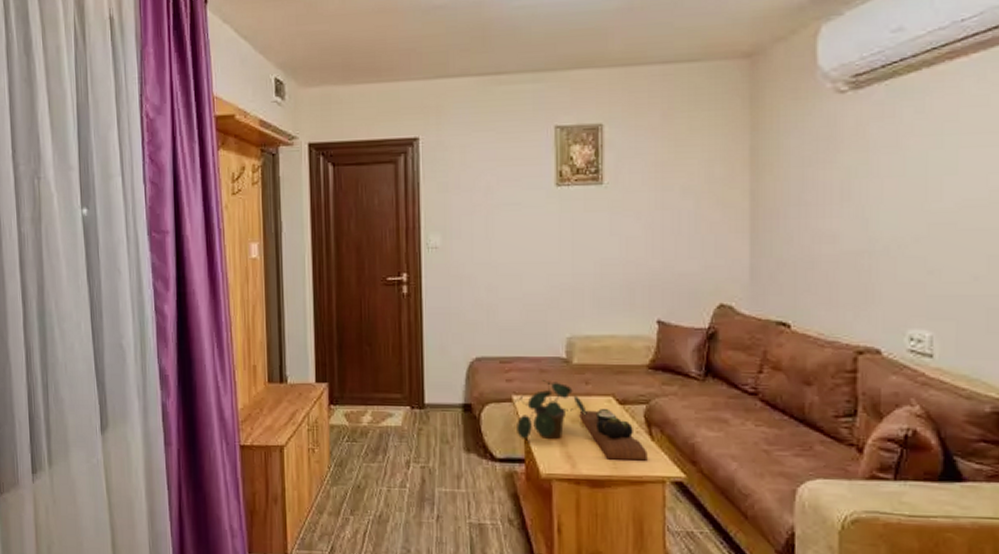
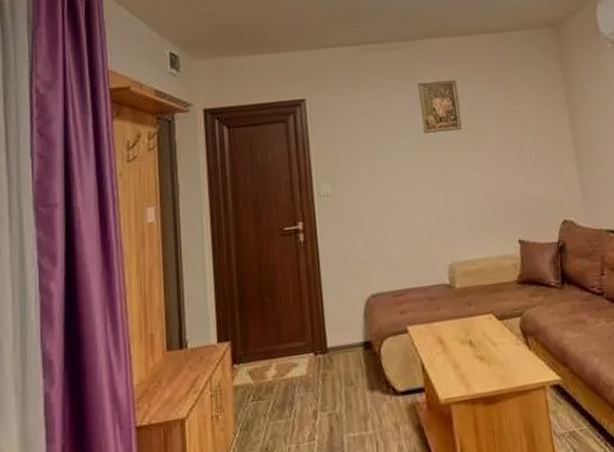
potted plant: present [509,380,587,440] -> none [405,307,474,368]
decorative tray: present [579,409,648,461] -> none [466,326,529,375]

